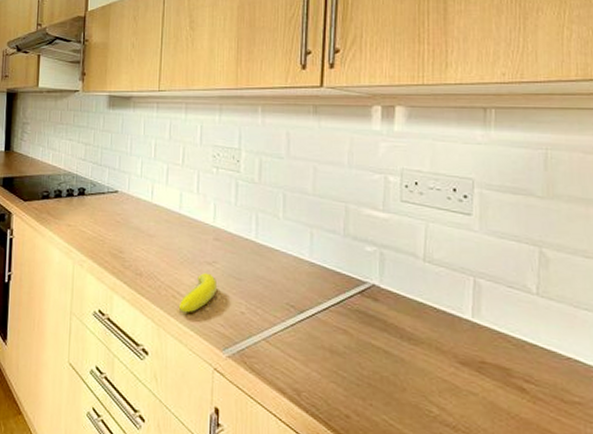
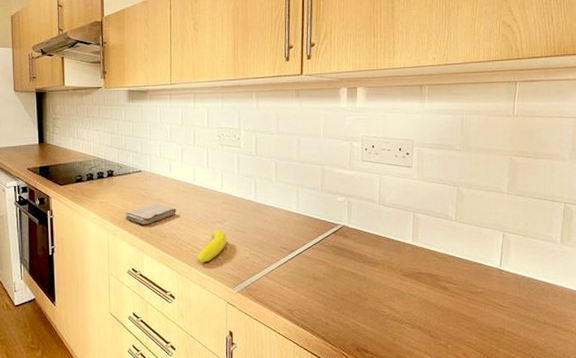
washcloth: none [94,232,157,257] -> present [125,203,177,225]

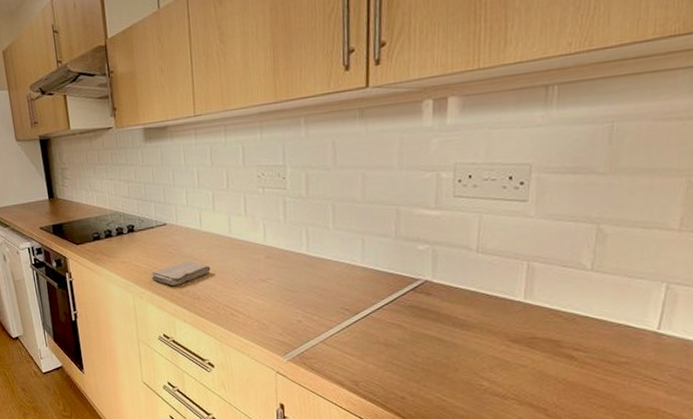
banana: present [198,230,227,263] -> none [238,289,274,328]

